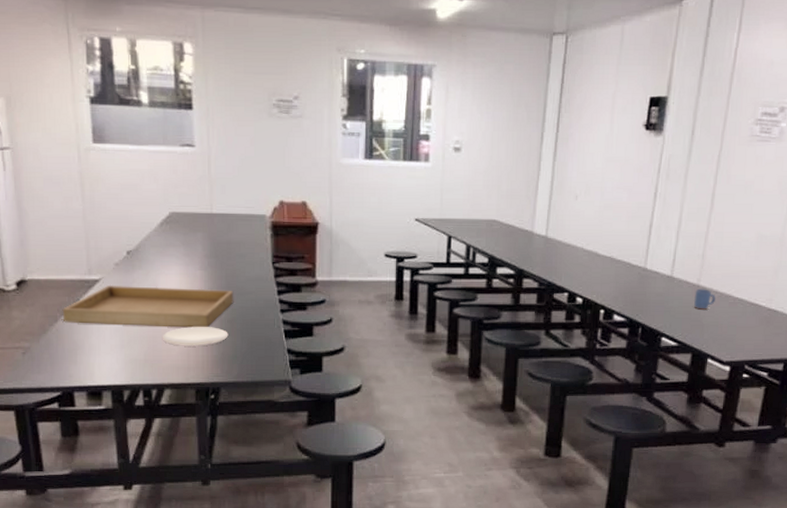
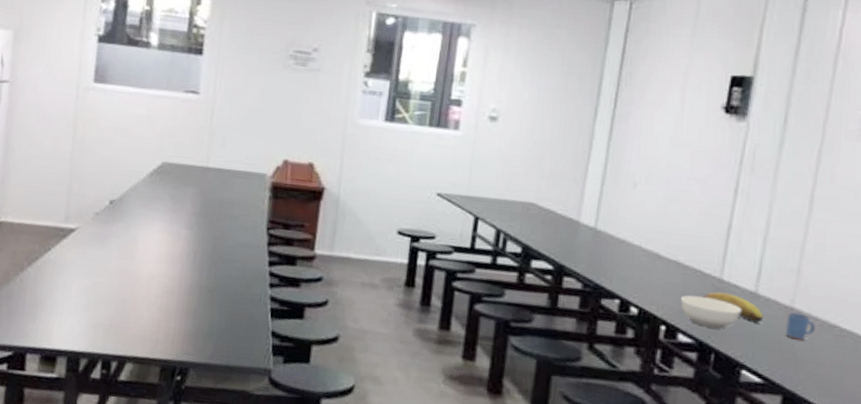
tray: present [62,284,234,328] -> none [30,235,220,296]
plate: present [163,327,228,347] -> none [133,292,207,317]
bowl: none [614,283,662,308] -> present [680,295,742,329]
fruit: none [632,278,678,300] -> present [703,291,764,323]

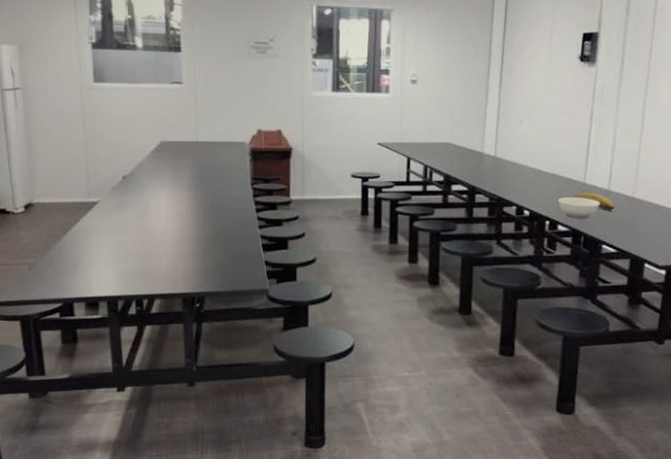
mug: present [786,312,815,340] -> none [630,200,649,219]

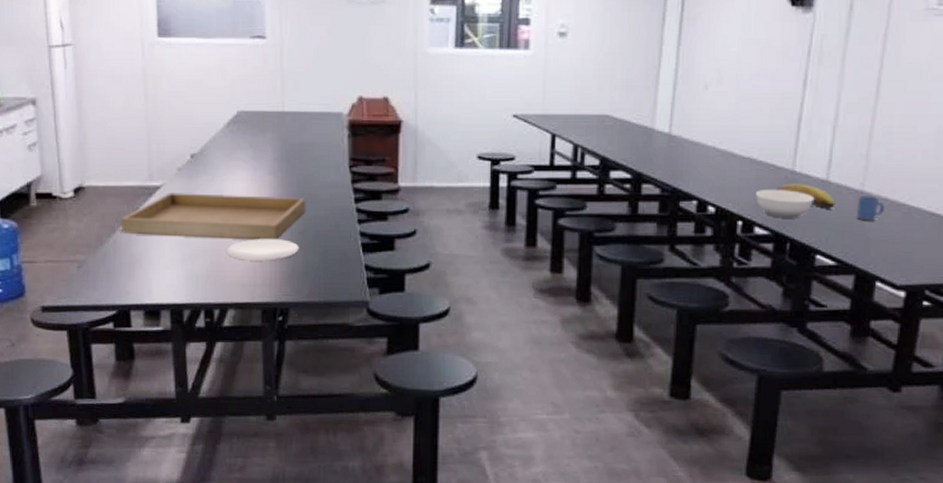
tray: none [64,206,217,243] -> present [120,191,306,240]
plate: none [154,242,212,260] -> present [227,239,299,261]
mug: none [630,200,649,219] -> present [857,195,884,221]

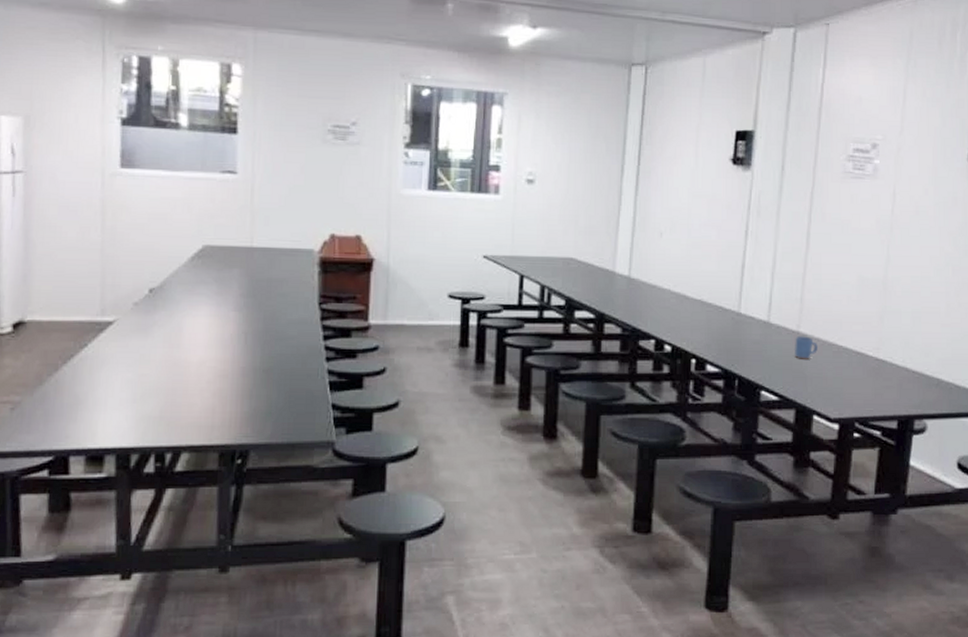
tray: present [120,191,306,240] -> none [64,327,272,379]
plate: present [227,239,299,261] -> none [184,377,263,401]
bowl: present [755,189,815,218] -> none [706,329,758,357]
fruit: present [777,183,835,209] -> none [725,324,776,348]

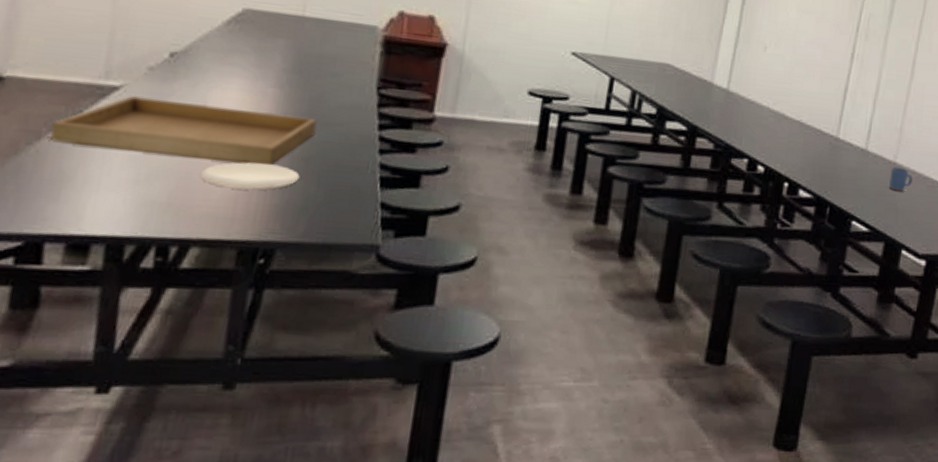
tray: none [64,327,272,379] -> present [50,95,317,166]
plate: none [184,377,263,401] -> present [201,162,300,191]

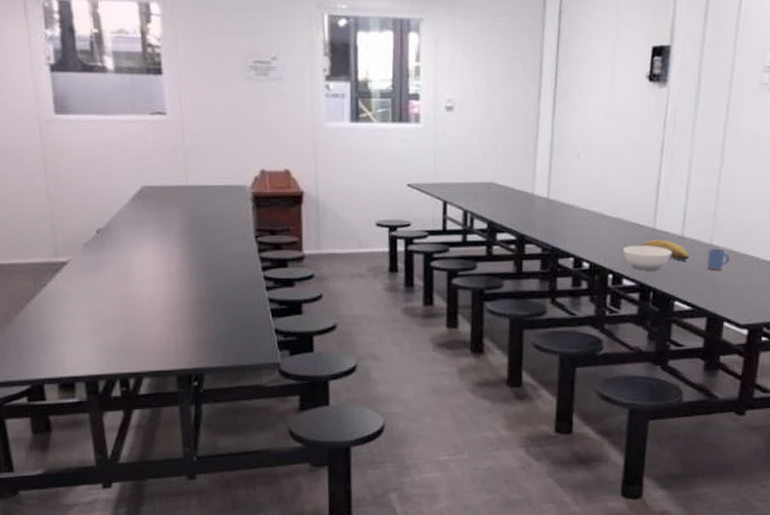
tray: present [50,95,317,166] -> none [28,267,215,311]
plate: present [201,162,300,191] -> none [139,308,211,331]
bowl: none [802,153,854,184] -> present [622,245,672,271]
fruit: none [822,149,872,177] -> present [641,239,689,261]

